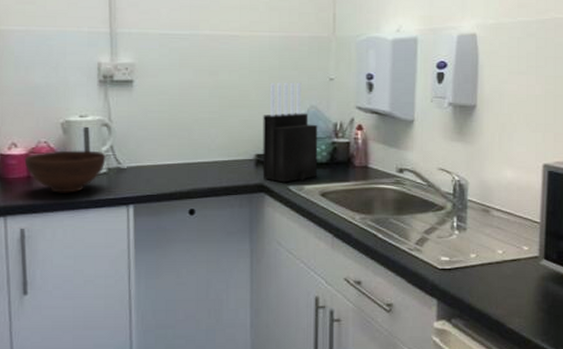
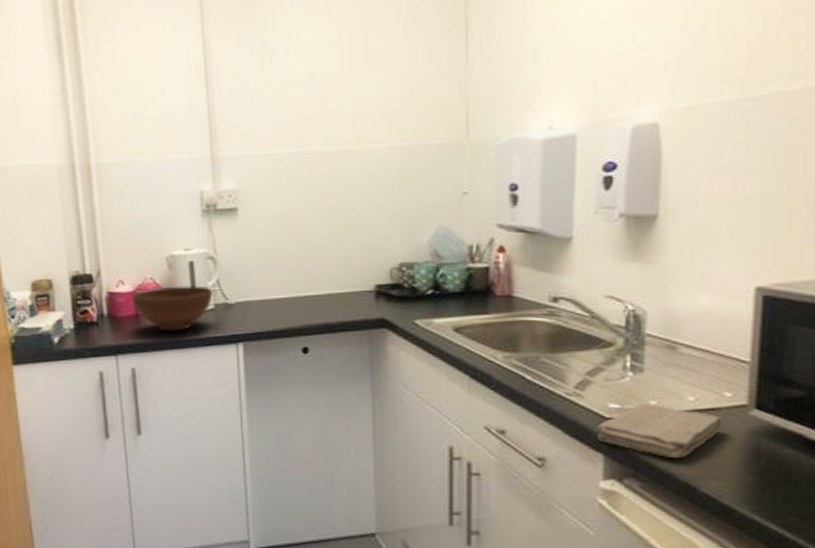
knife block: present [262,82,318,183] -> none [383,199,450,317]
washcloth: none [431,255,522,301] -> present [596,402,723,459]

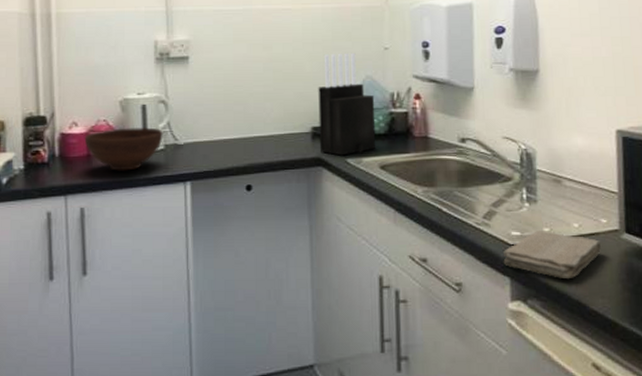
knife block: none [383,199,450,317] -> present [318,52,376,156]

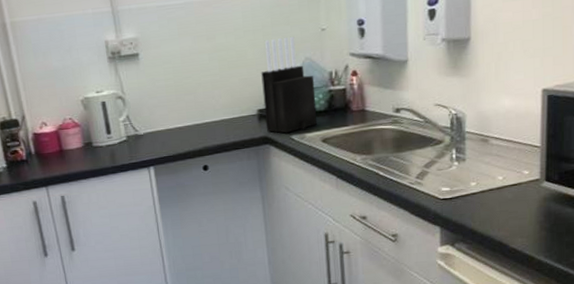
bowl: present [84,127,165,171] -> none [55,121,125,163]
washcloth: present [503,229,602,280] -> none [434,184,523,225]

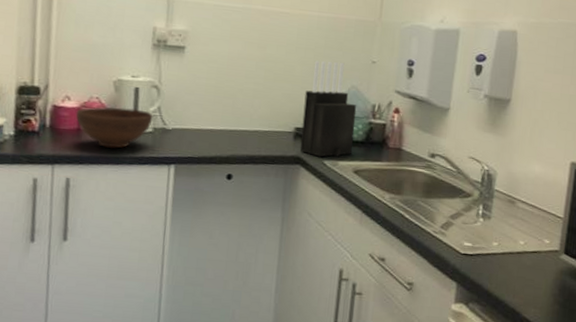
bowl: none [55,121,125,163] -> present [76,107,154,149]

